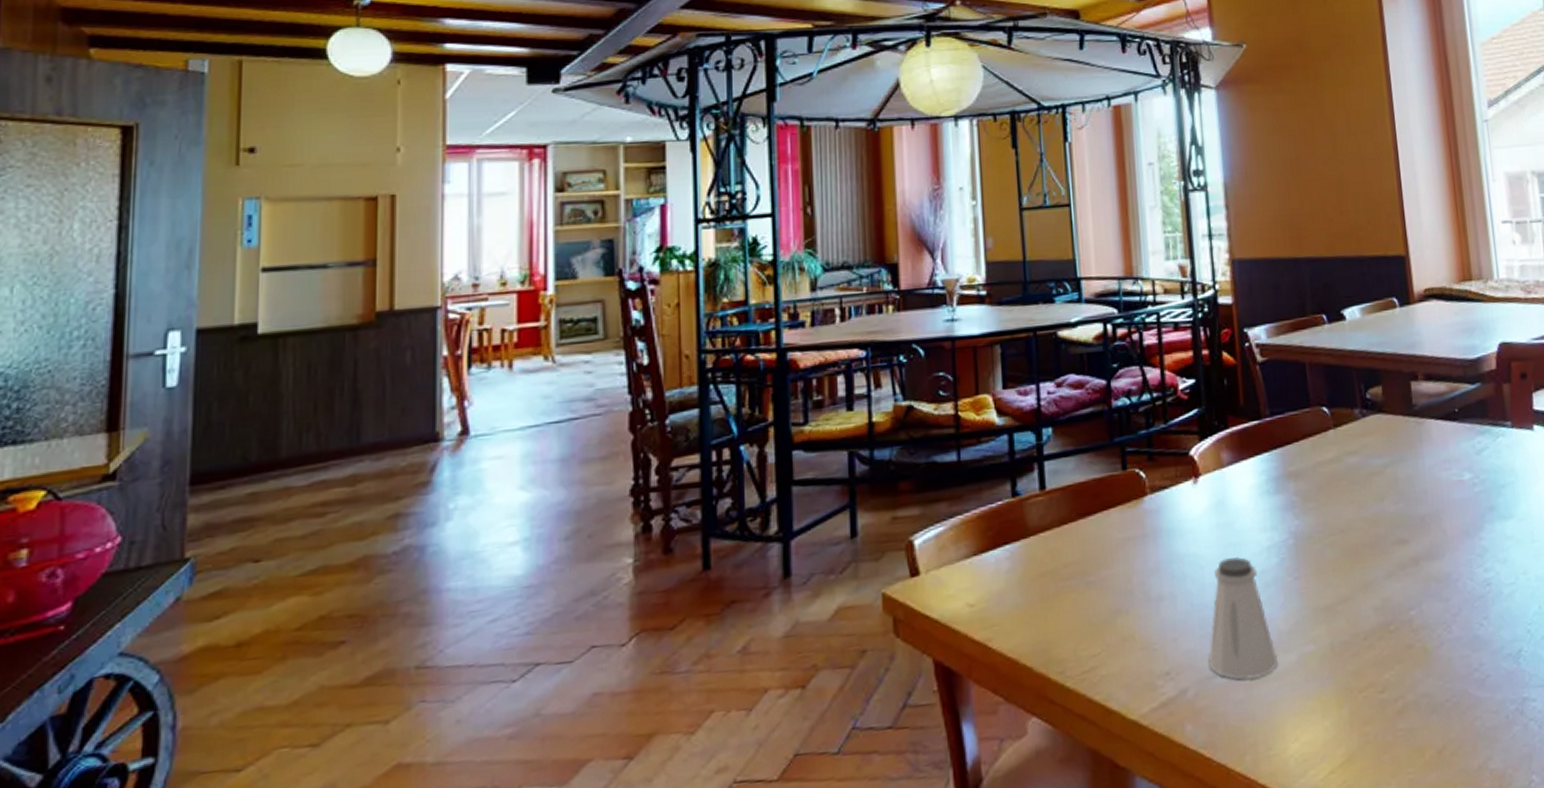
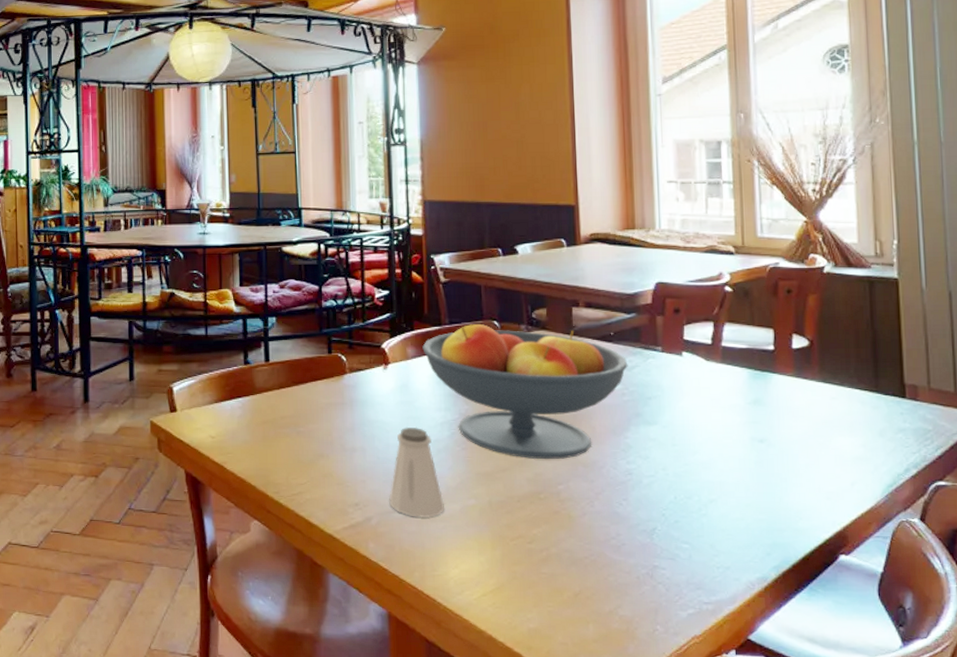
fruit bowl: none [1239,411,1477,581] -> present [422,324,628,460]

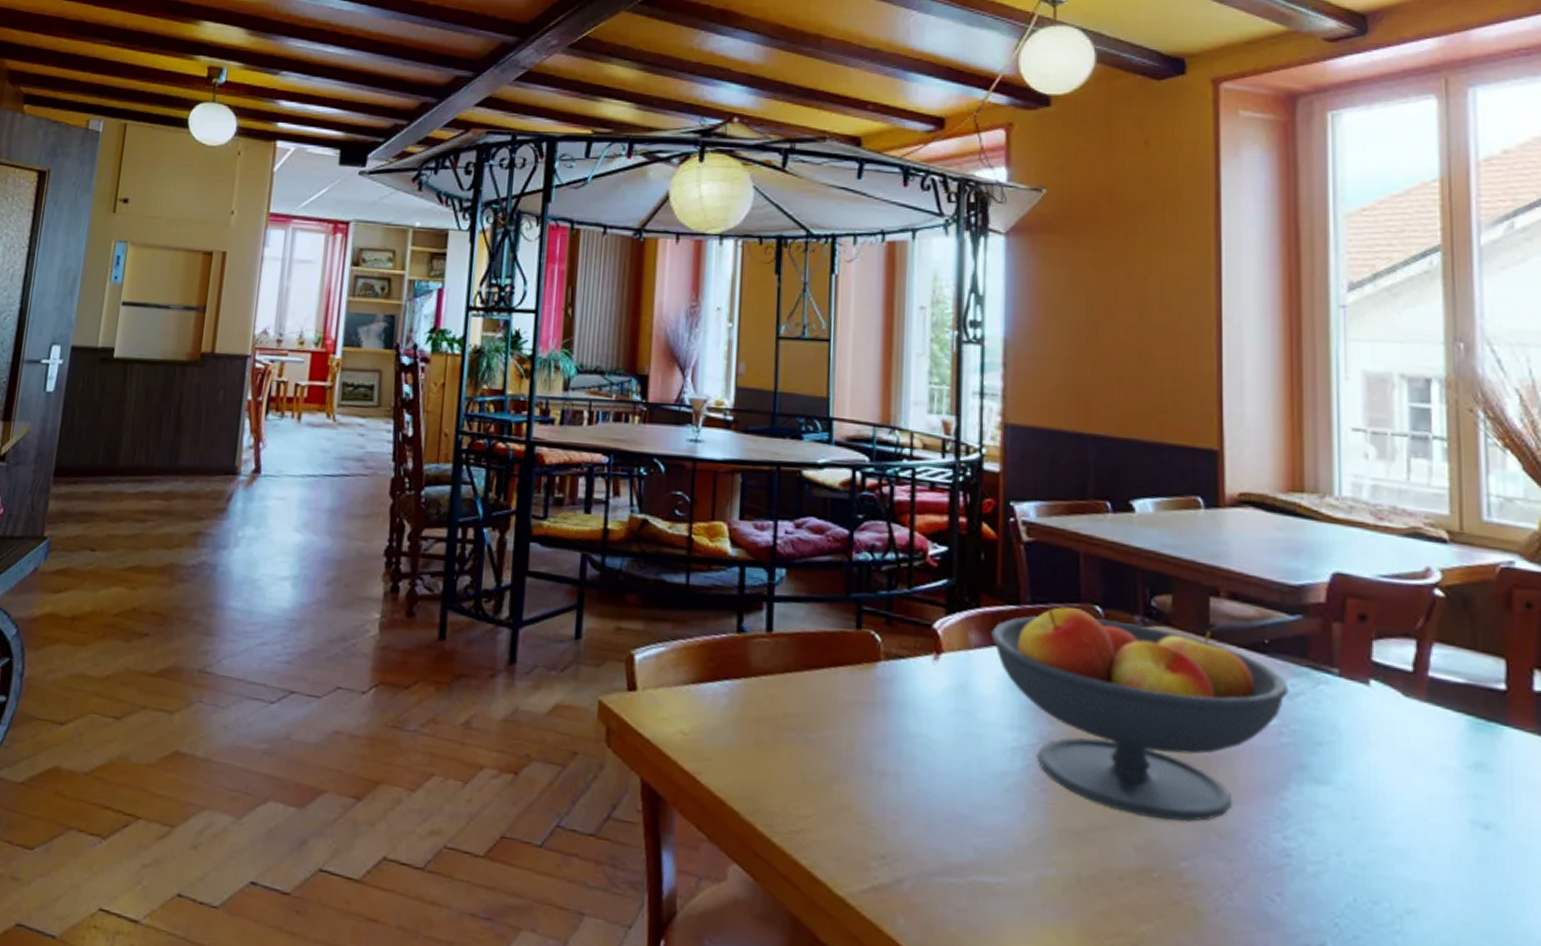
saltshaker: present [389,426,445,518] -> none [930,748,1012,889]

